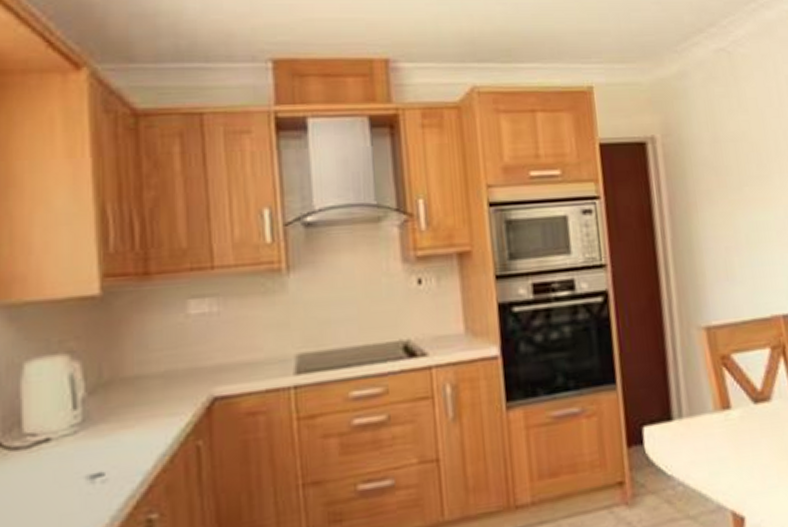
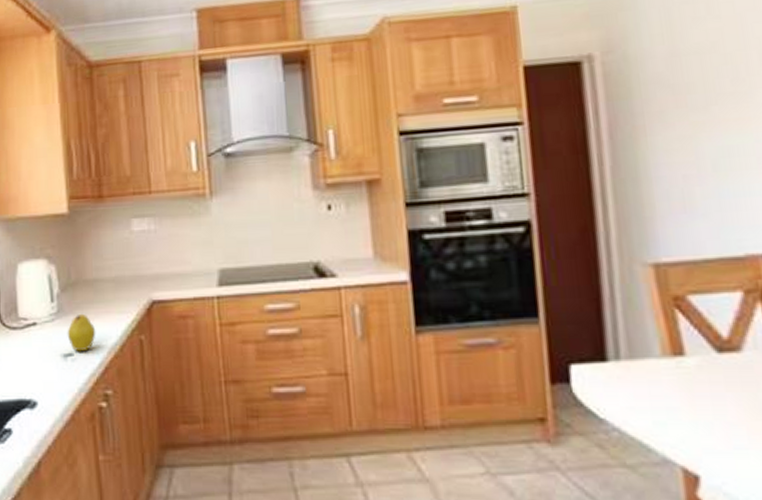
fruit: none [95,420,137,470] -> present [67,313,96,352]

